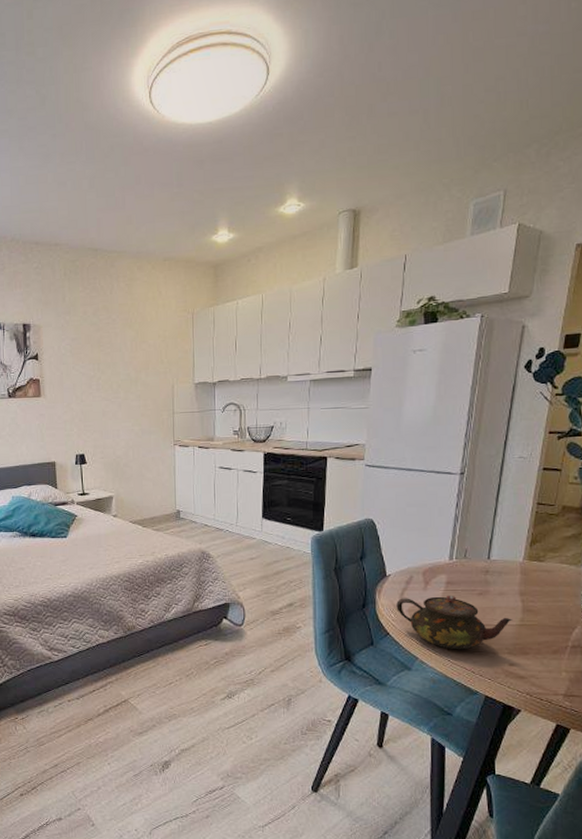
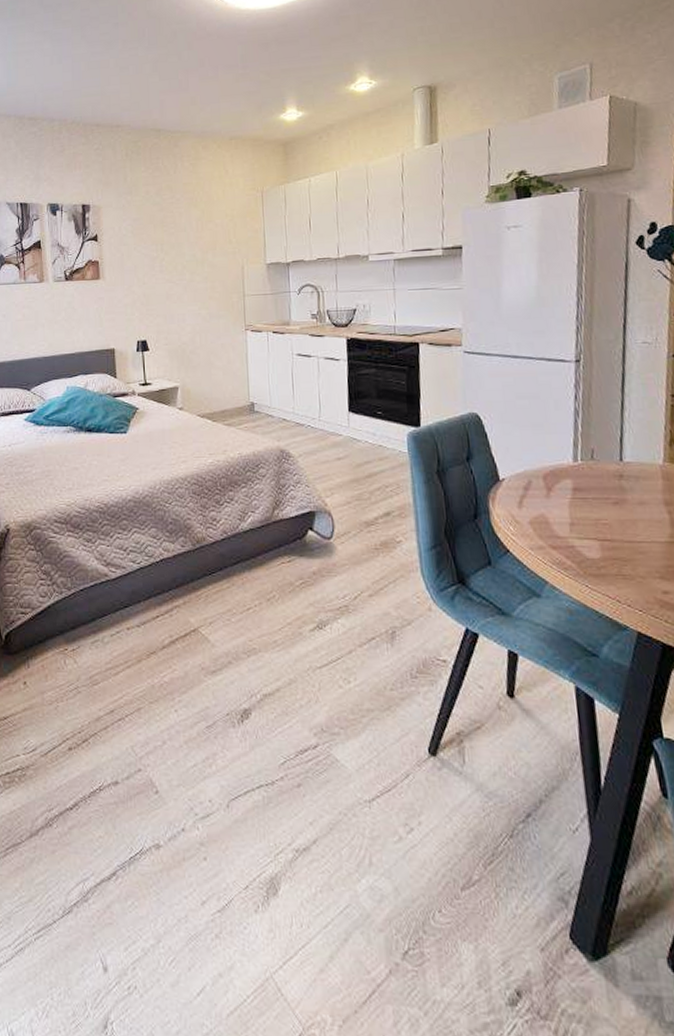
teapot: present [396,595,513,650] -> none [514,504,660,573]

